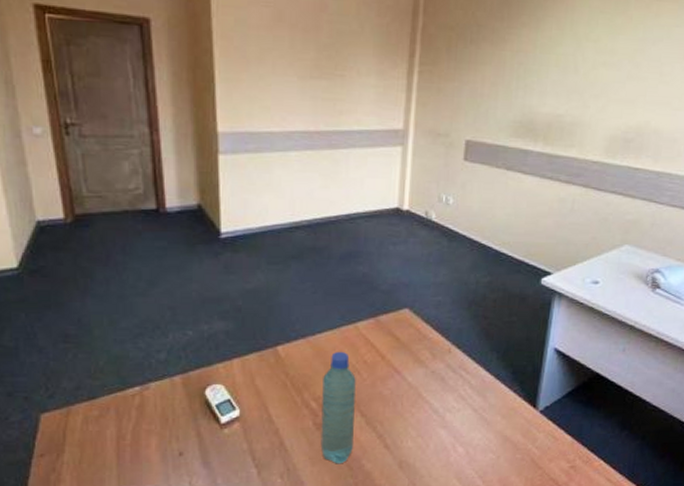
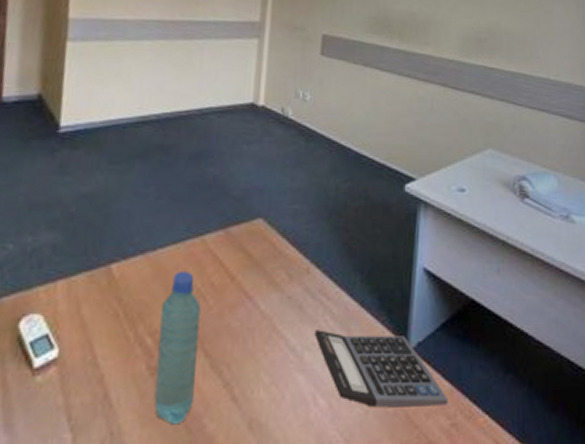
calculator: none [455,397,569,454] -> present [315,330,448,408]

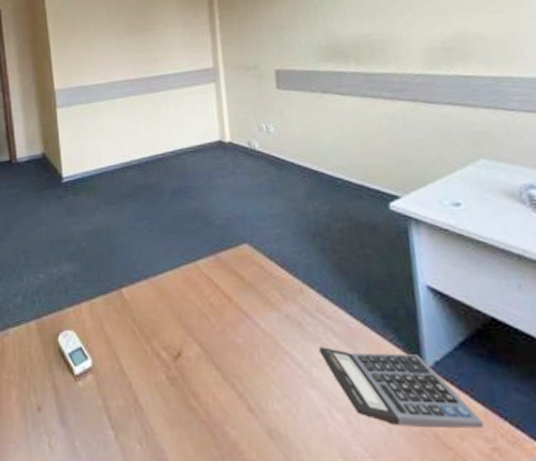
water bottle: present [153,270,201,425] -> none [170,292,213,430]

